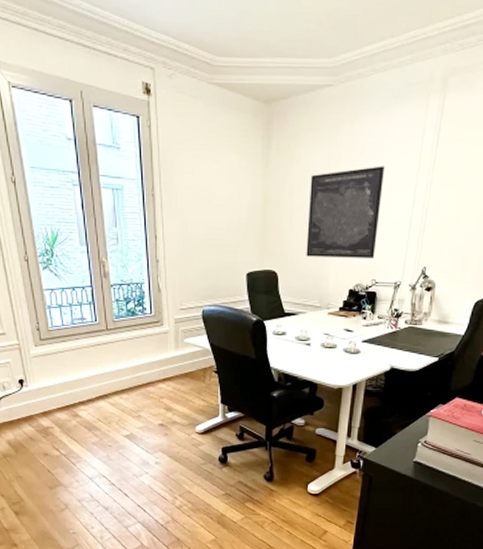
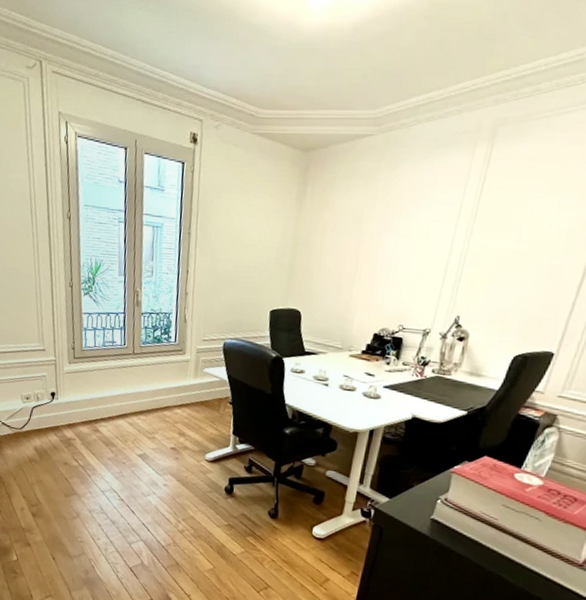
wall art: present [306,166,384,258] -> none [331,212,421,304]

